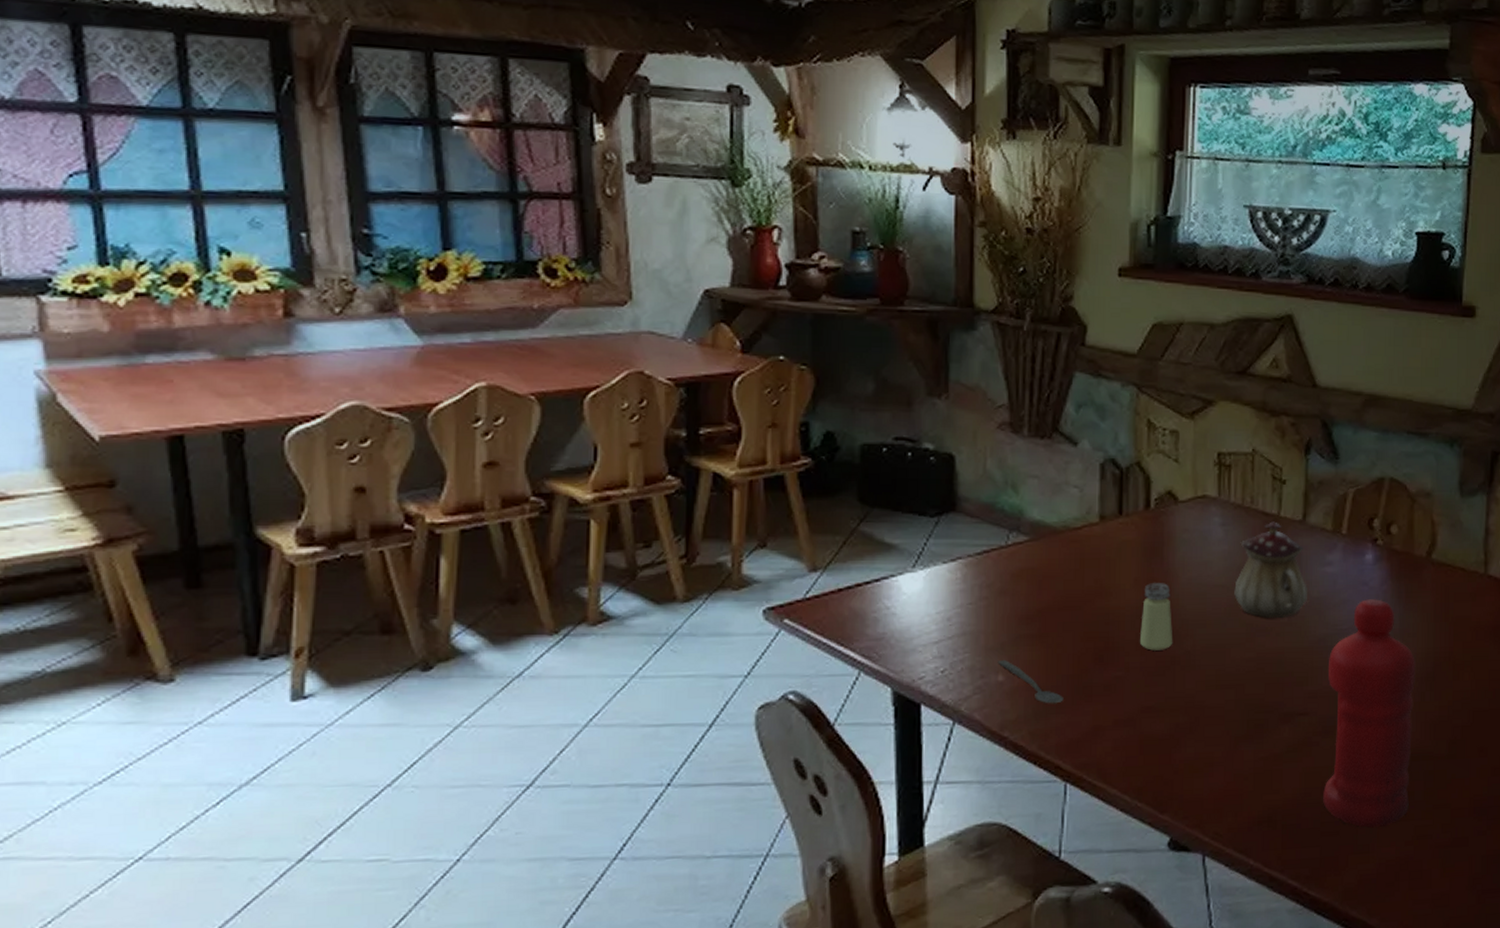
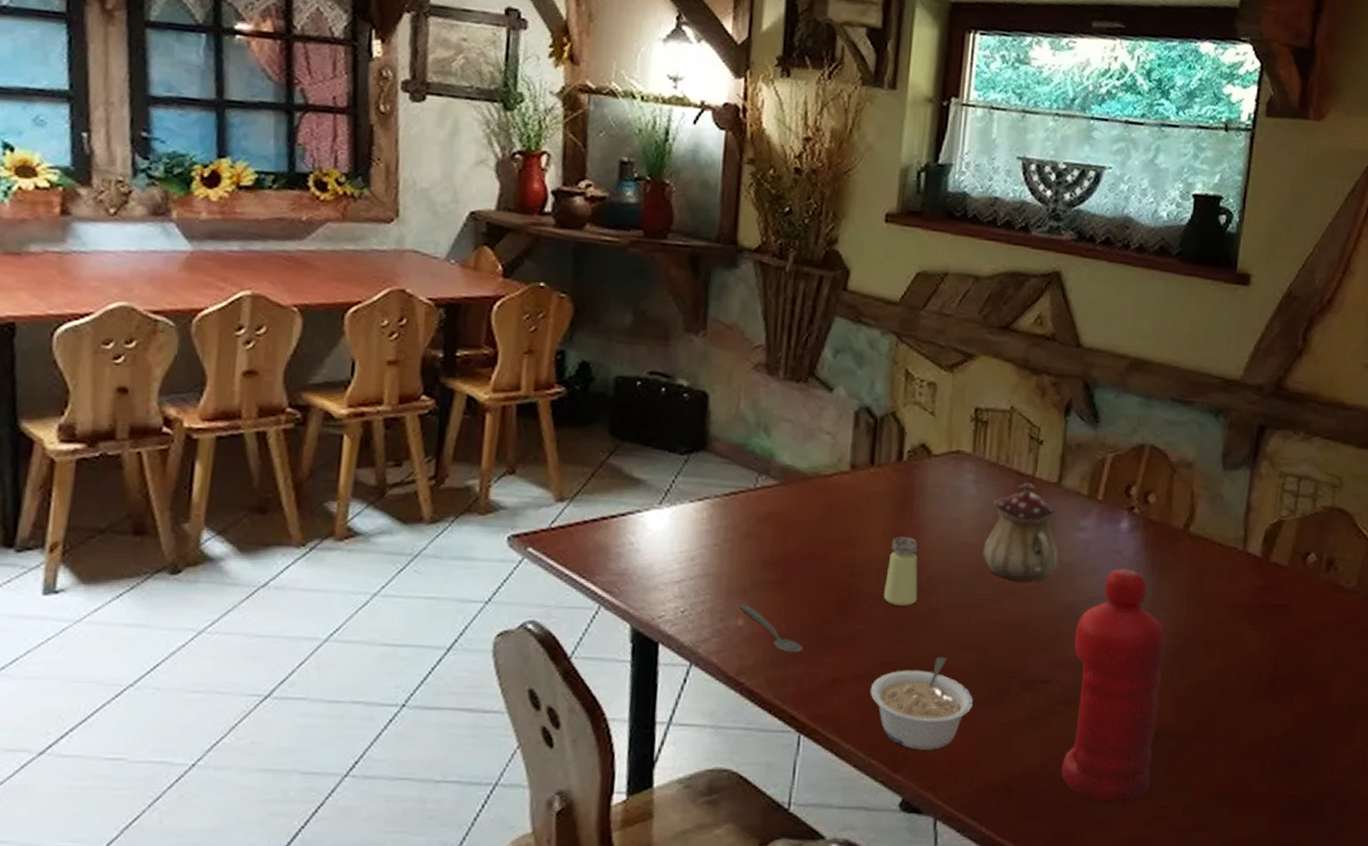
legume: none [1132,697,1233,790] -> present [870,656,973,750]

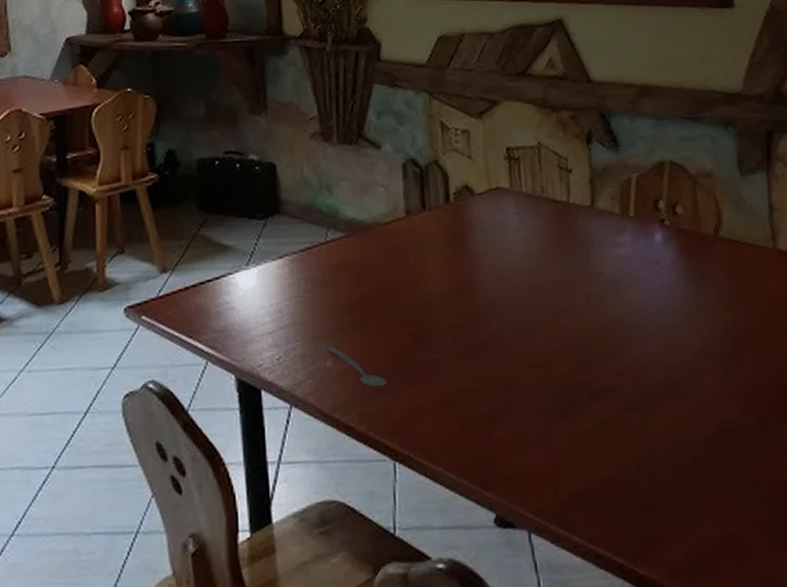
legume: present [870,656,973,750] -> none [451,377,547,467]
saltshaker: present [884,537,918,606] -> none [450,270,482,334]
teapot: present [983,482,1059,581] -> none [534,208,603,299]
water bottle: present [1061,568,1166,805] -> none [630,277,726,504]

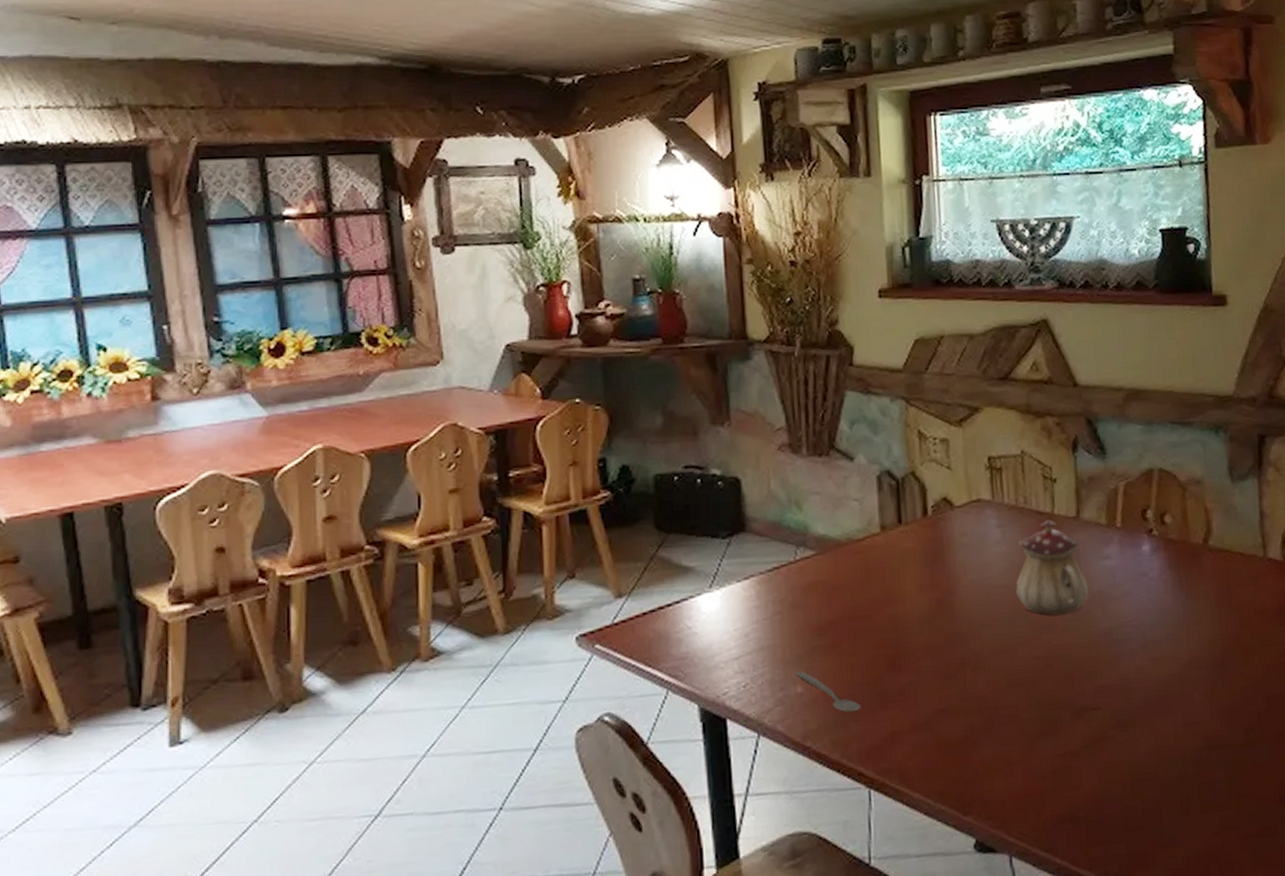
teapot: none [534,208,603,299] -> present [1016,520,1089,615]

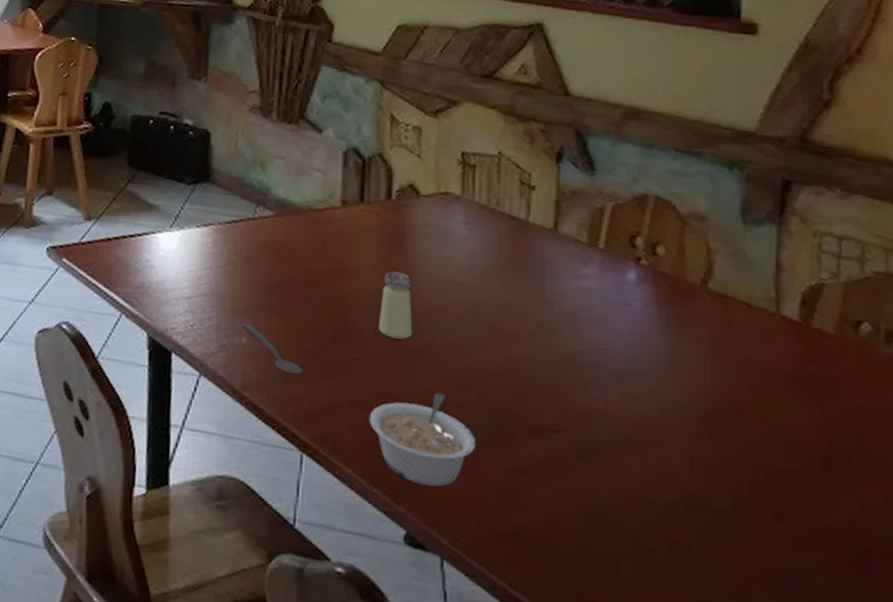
saltshaker: none [928,587,962,654] -> present [379,271,413,340]
legume: none [929,697,1029,791] -> present [369,393,475,487]
teapot: present [1016,520,1089,615] -> none [478,226,559,327]

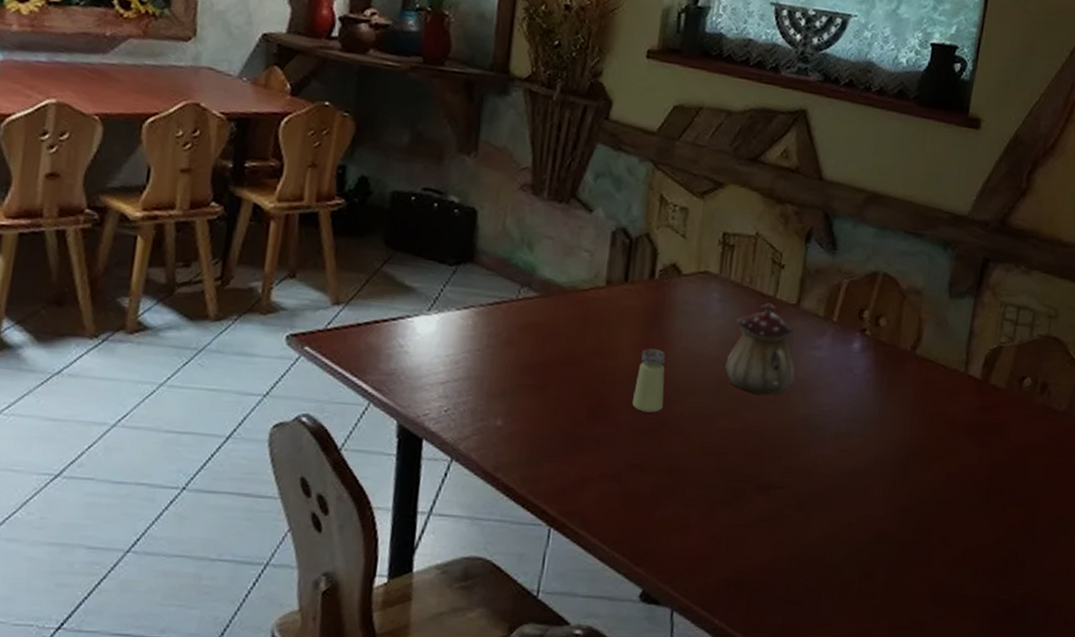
spoon: present [242,323,302,374] -> none [498,405,556,453]
legume: present [369,393,475,487] -> none [616,460,711,547]
teapot: none [478,226,559,327] -> present [725,302,796,394]

